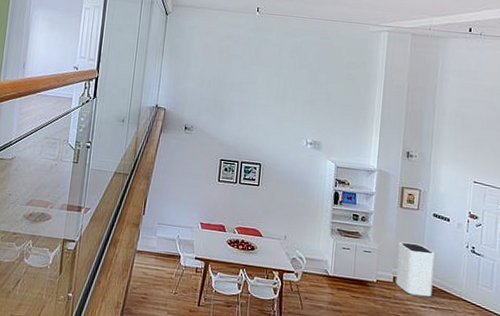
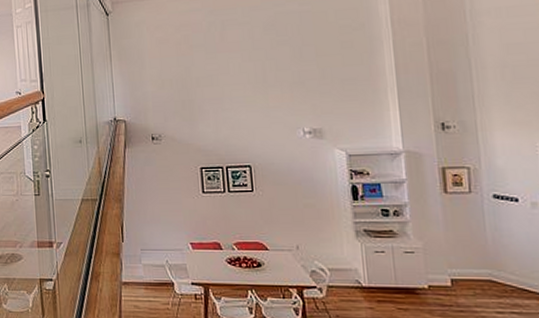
trash can: present [395,241,435,298] -> none [450,235,510,300]

